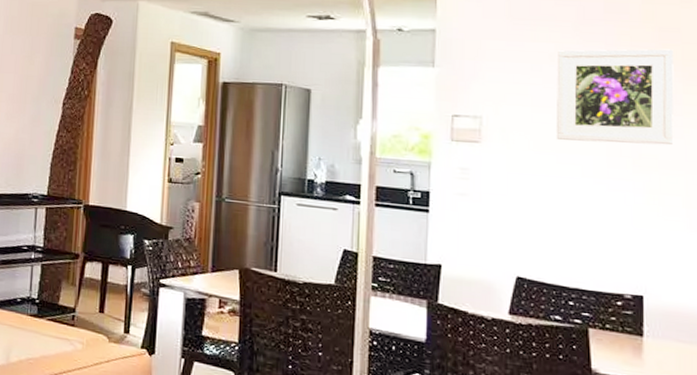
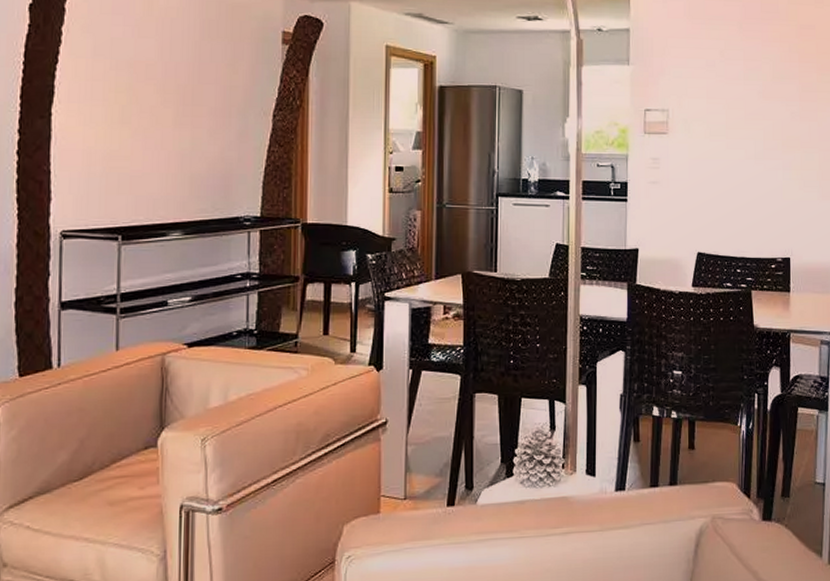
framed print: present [556,49,674,145] -> none [726,44,811,128]

